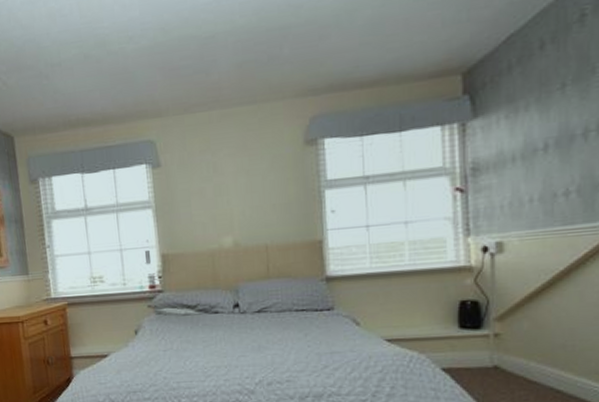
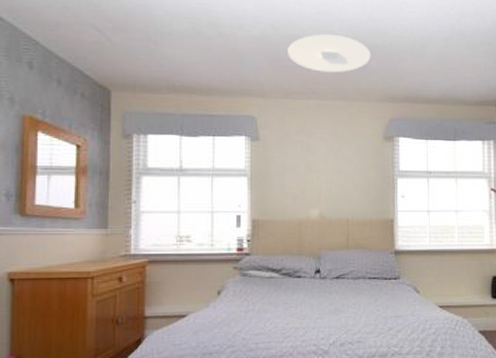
ceiling light: none [182,22,283,75] -> present [288,34,371,73]

